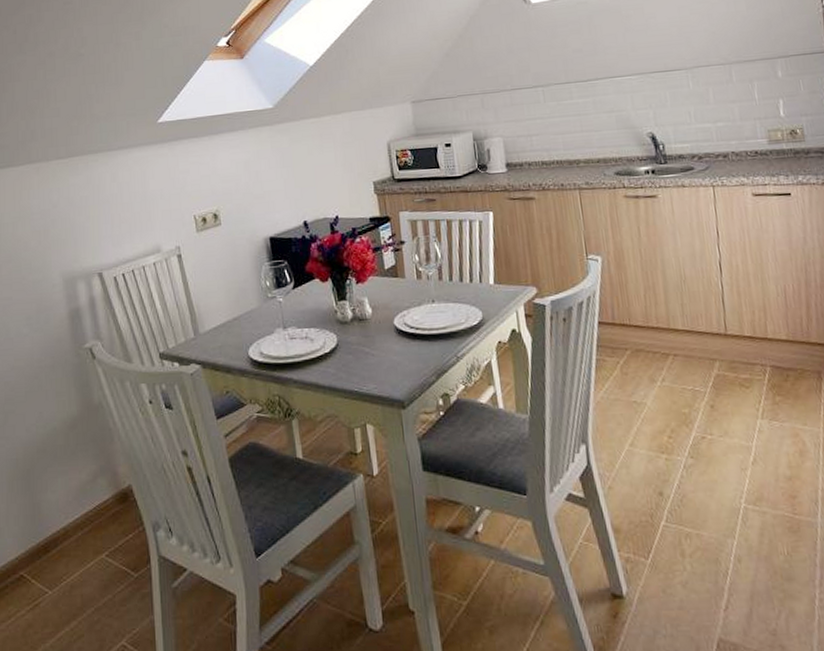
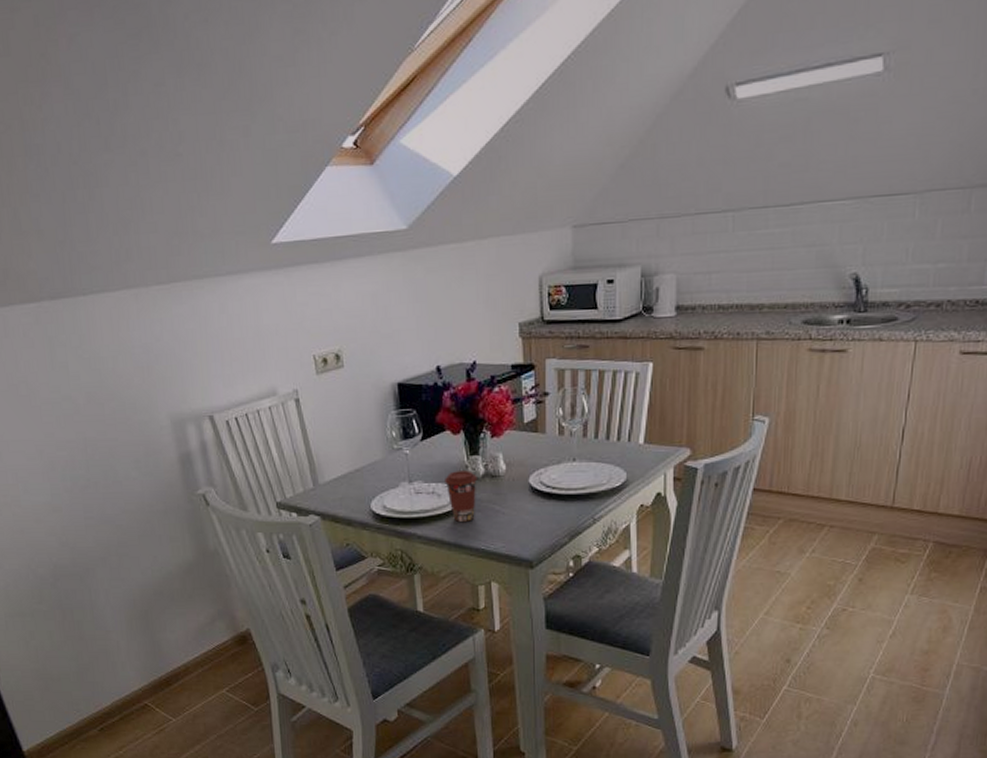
coffee cup: none [316,315,347,365] -> present [445,470,477,522]

